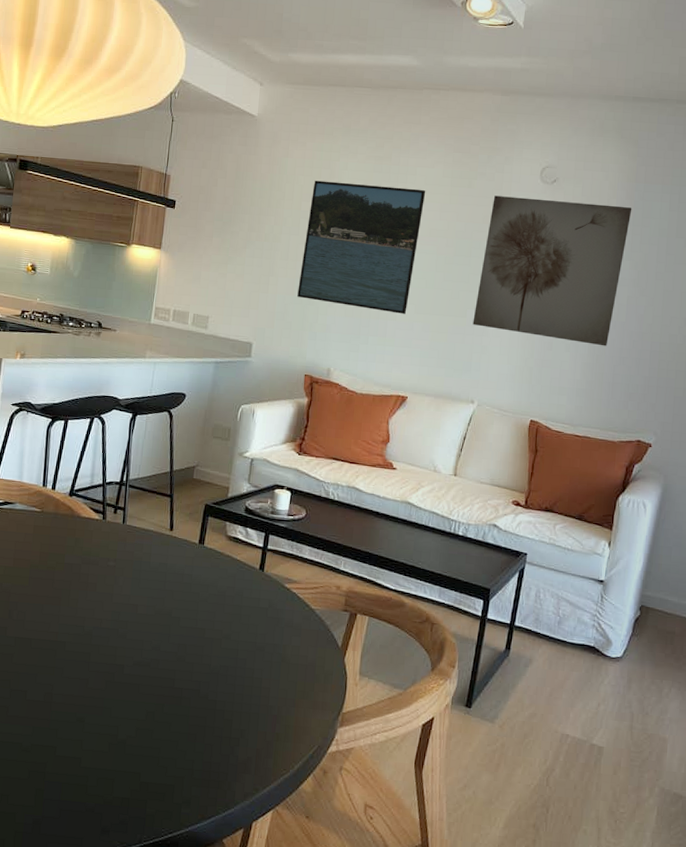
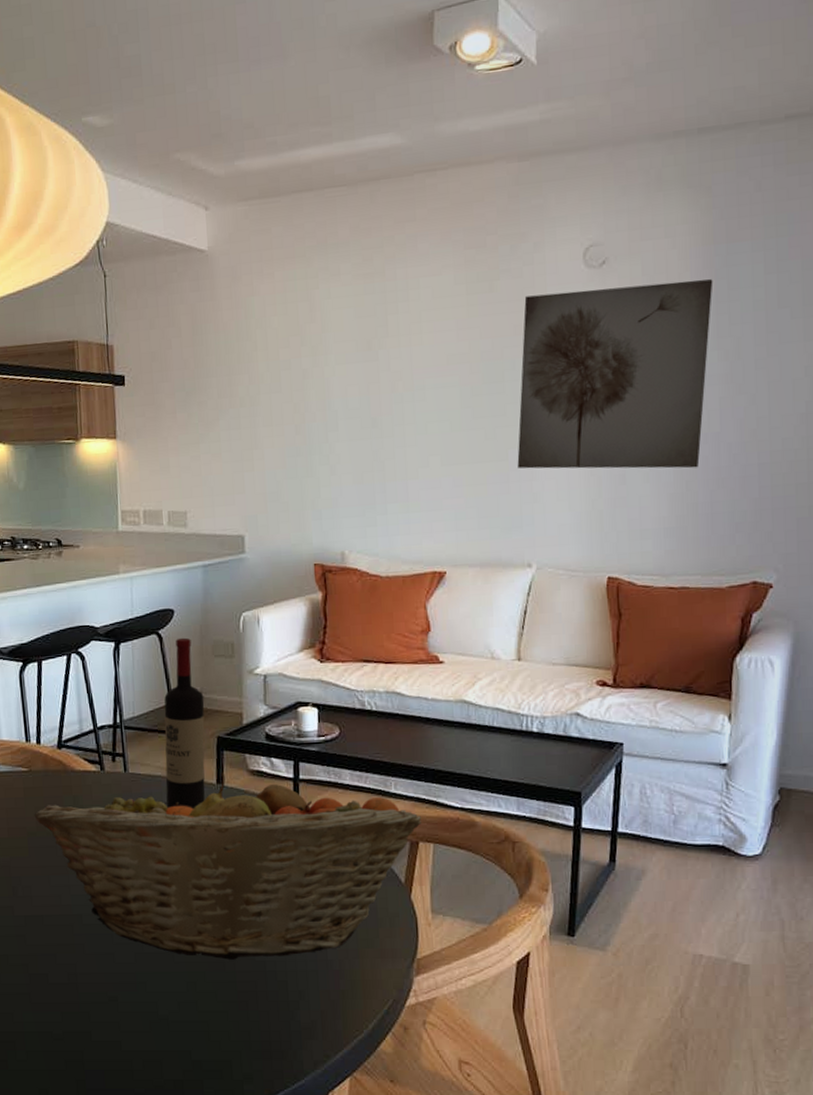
fruit basket: none [39,535,362,699] -> present [34,772,421,960]
wine bottle: none [154,418,200,563] -> present [164,637,206,810]
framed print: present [297,180,426,314] -> none [289,306,435,471]

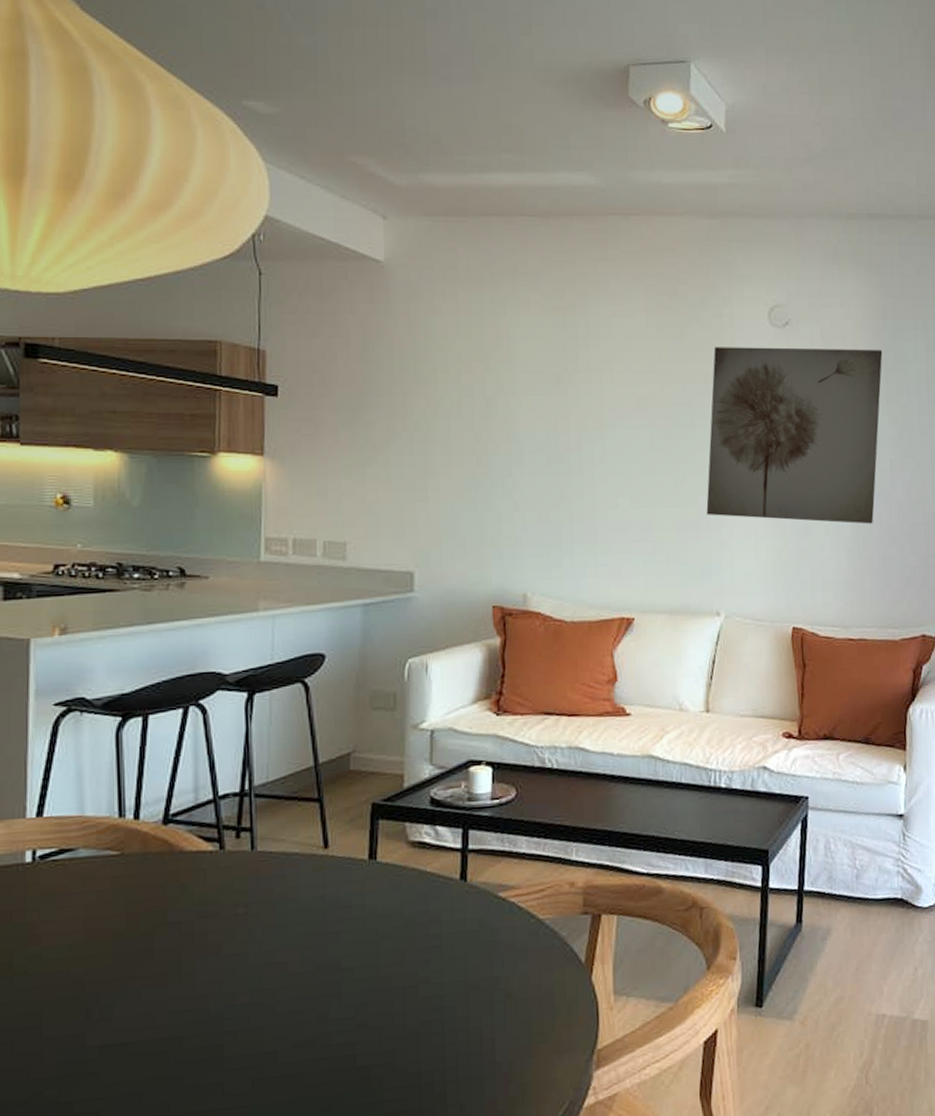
fruit basket: present [34,772,421,960] -> none [124,846,604,1076]
wine bottle: present [164,637,206,810] -> none [304,687,358,892]

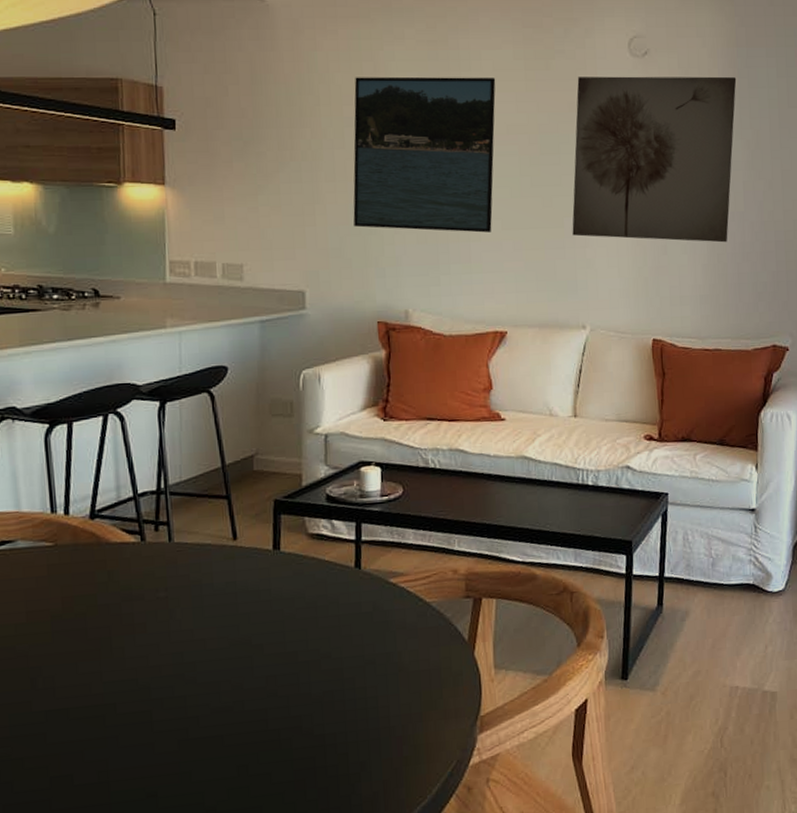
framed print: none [469,343,627,511] -> present [353,76,496,233]

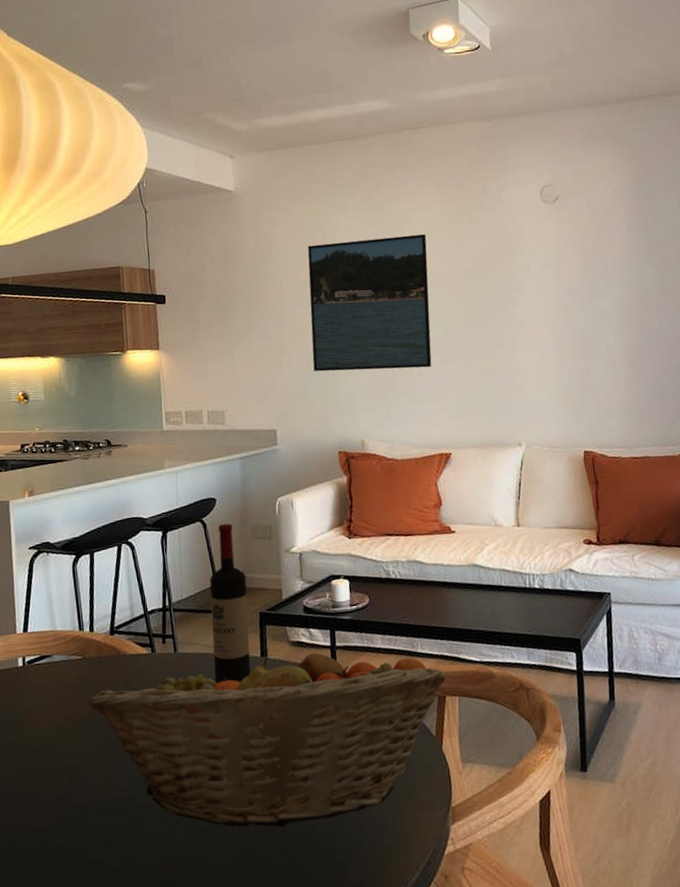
fruit basket: none [59,537,484,737] -> present [88,646,447,827]
wine bottle: none [215,396,261,579] -> present [210,523,251,684]
wall art: present [572,76,737,243] -> none [497,211,646,364]

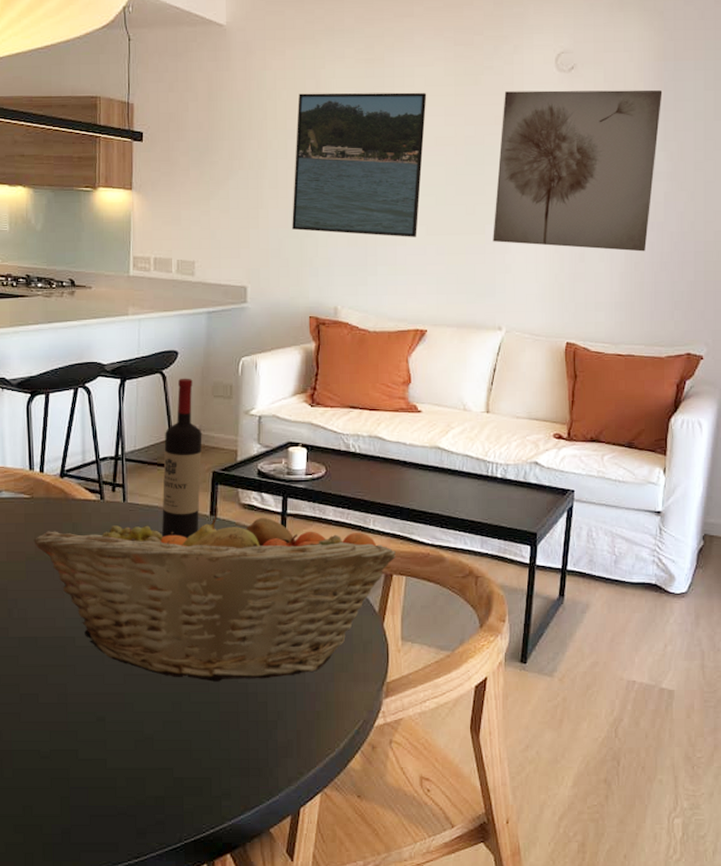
wall art: none [497,211,646,364] -> present [493,89,663,252]

